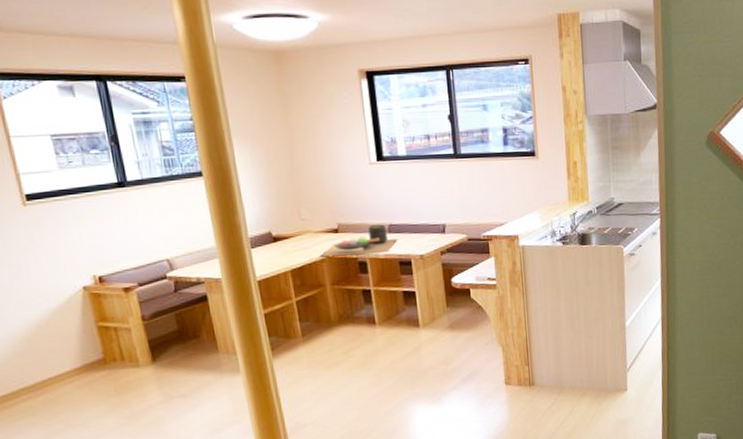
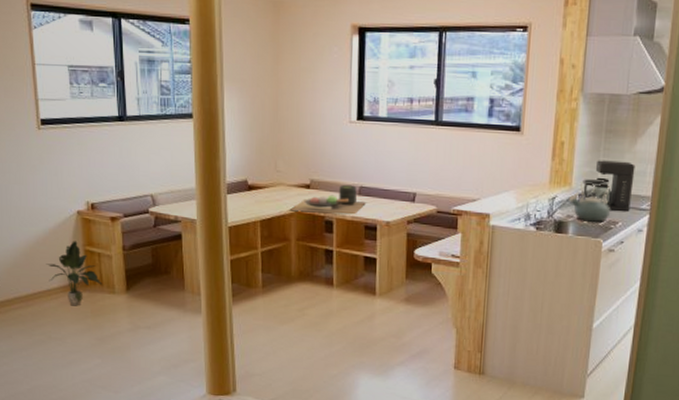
potted plant: none [53,318,124,388] -> present [46,241,102,306]
kettle: none [587,192,626,231] -> present [568,179,611,222]
coffee maker: none [599,173,643,220] -> present [583,160,636,213]

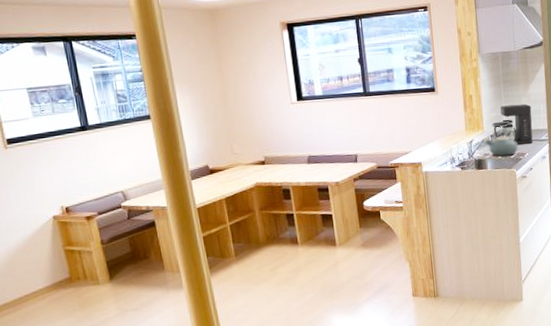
potted plant: present [46,241,102,306] -> none [29,243,86,303]
tea set: present [289,184,366,214] -> none [249,155,316,186]

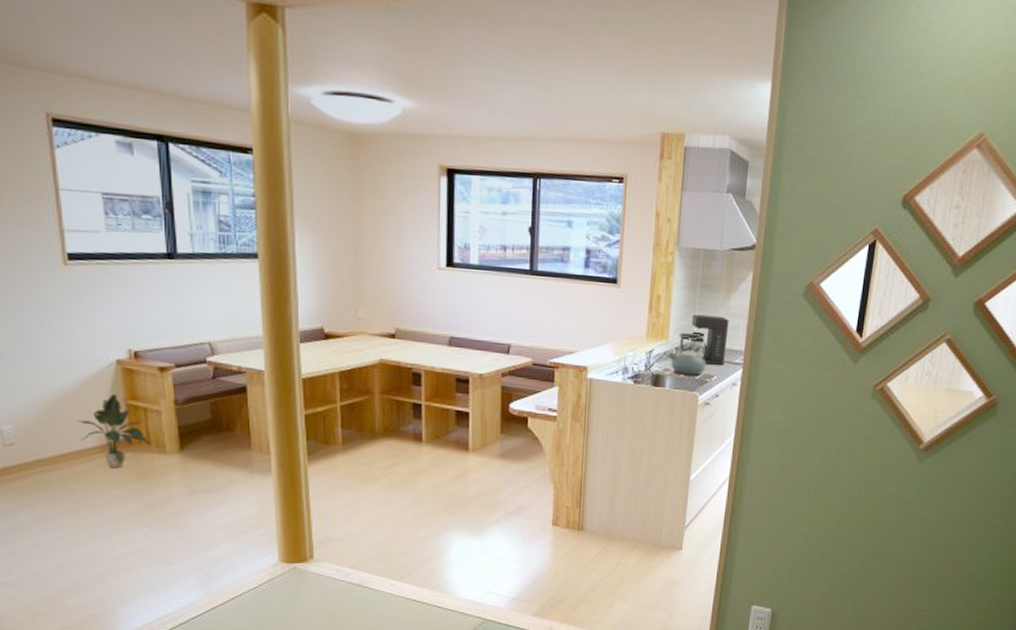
potted plant: none [29,243,86,303] -> present [77,394,150,469]

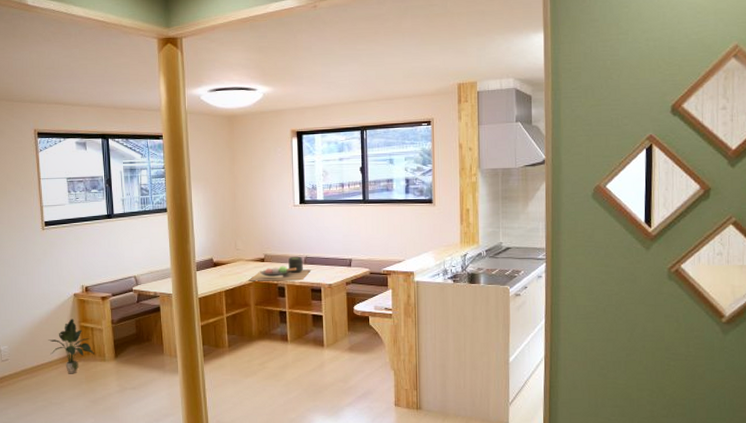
tea set: none [372,334,457,366] -> present [248,256,311,281]
kettle: present [665,333,706,376] -> none [477,237,513,272]
coffee maker: present [680,314,729,366] -> none [489,221,530,263]

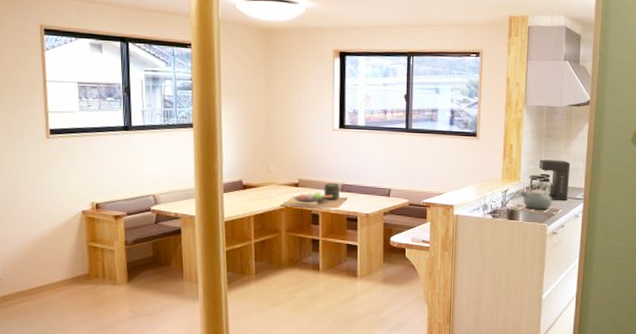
potted plant: present [48,319,95,374] -> none [50,238,105,298]
kettle: none [477,237,513,272] -> present [518,175,552,210]
coffee maker: none [489,221,530,263] -> present [530,159,571,202]

